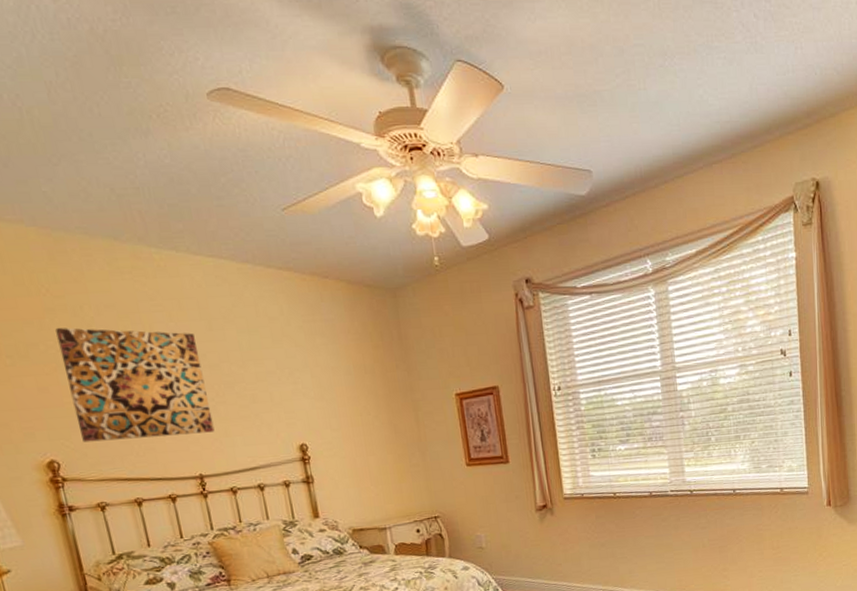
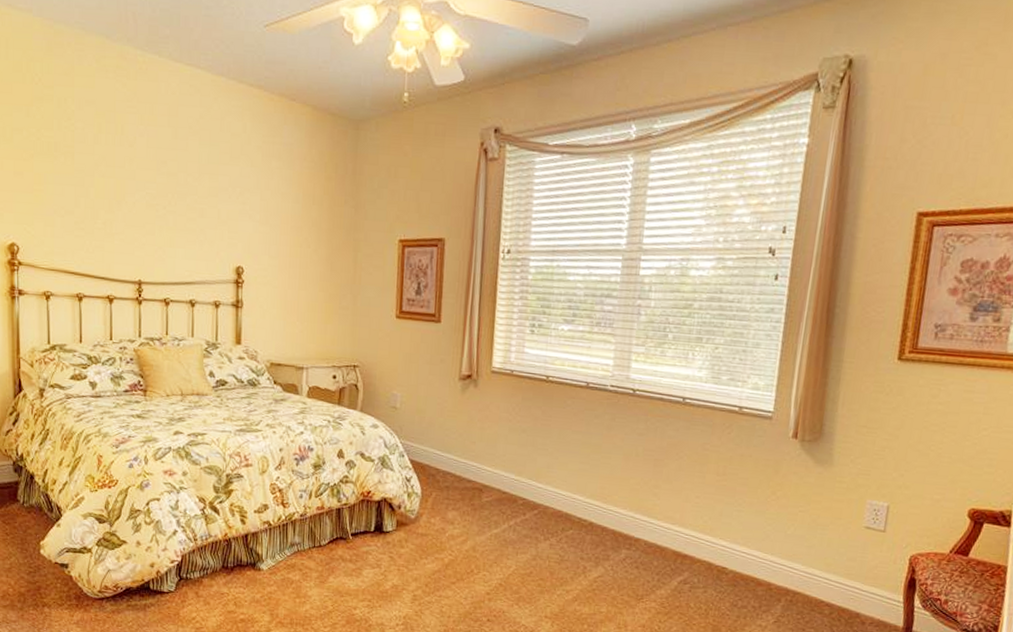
wall art: present [55,328,215,443] -> none [40,117,161,240]

